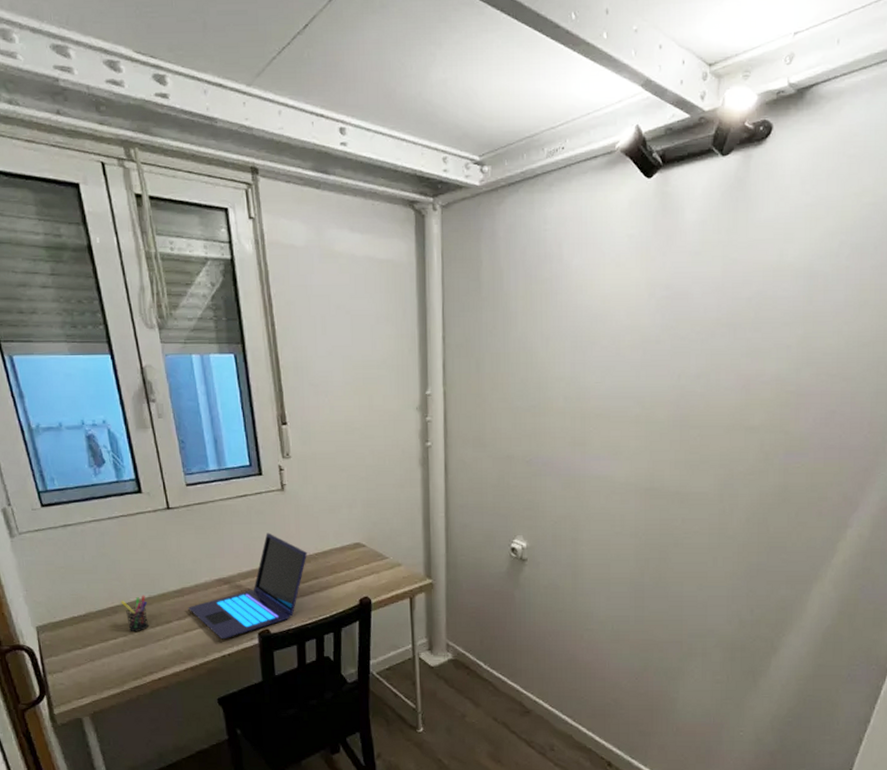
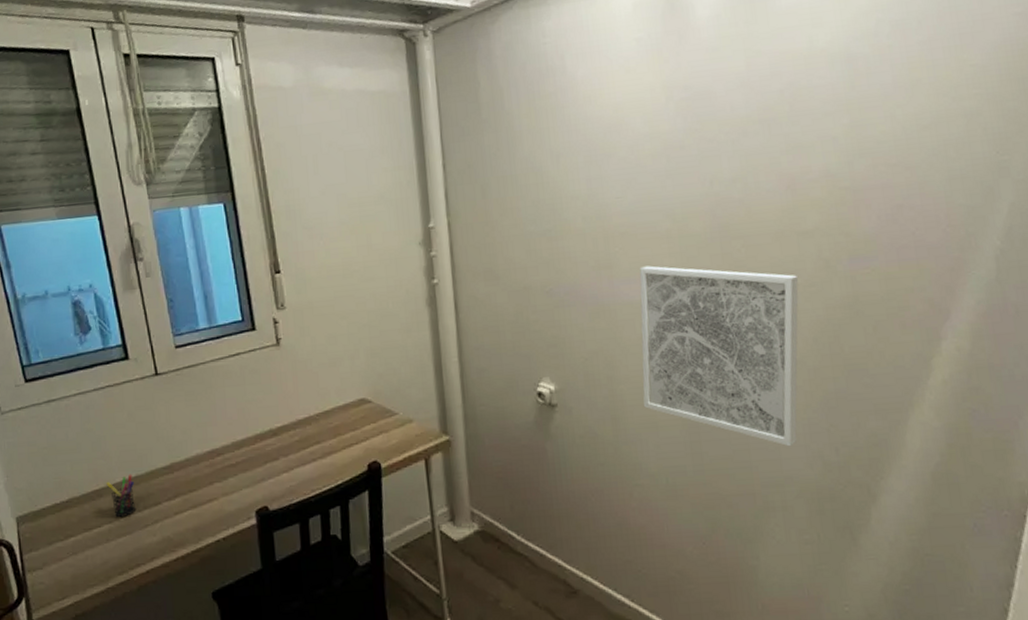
laptop: present [187,533,307,640] -> none [177,394,307,521]
wall art: none [599,446,741,606] -> present [639,265,799,447]

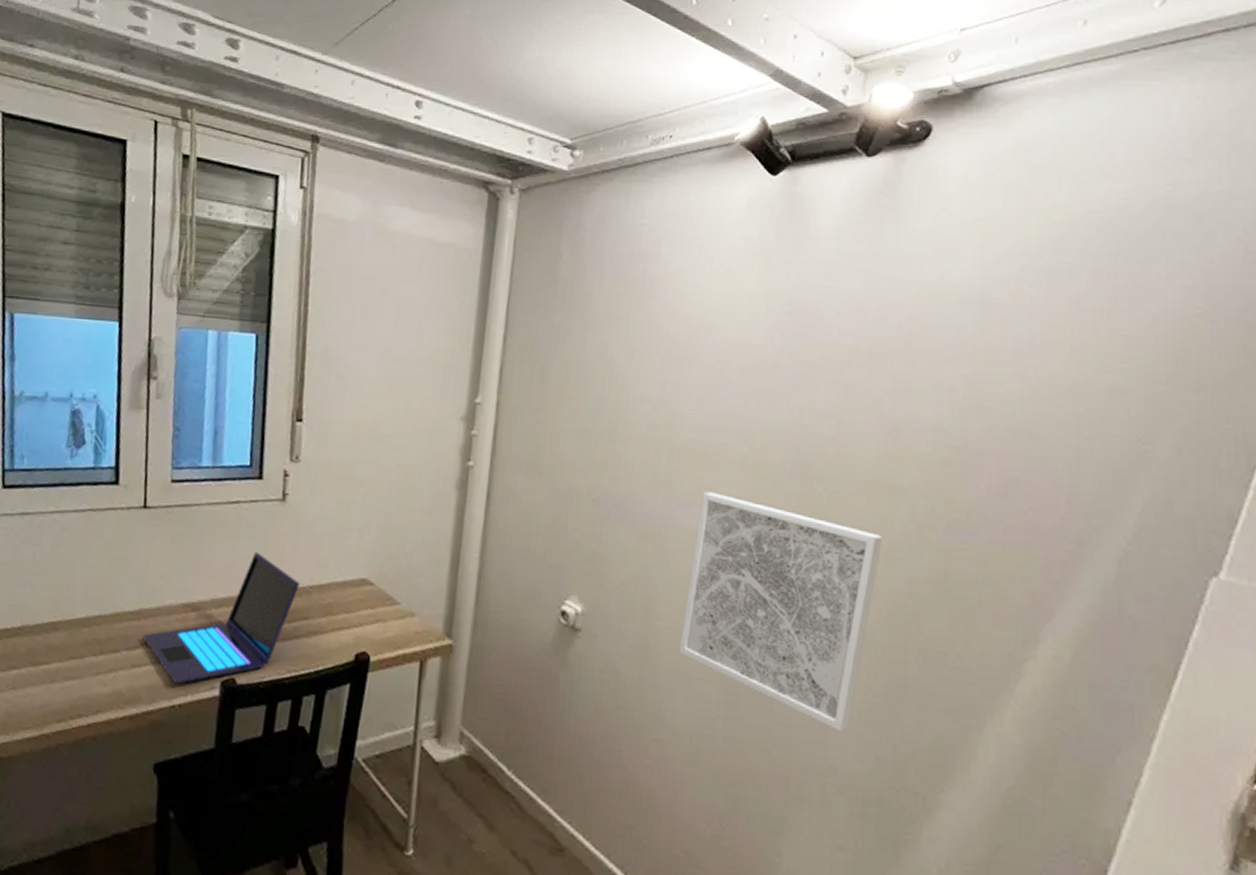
pen holder: present [106,474,137,517] -> none [65,611,96,658]
laptop: none [177,394,307,521] -> present [141,552,300,685]

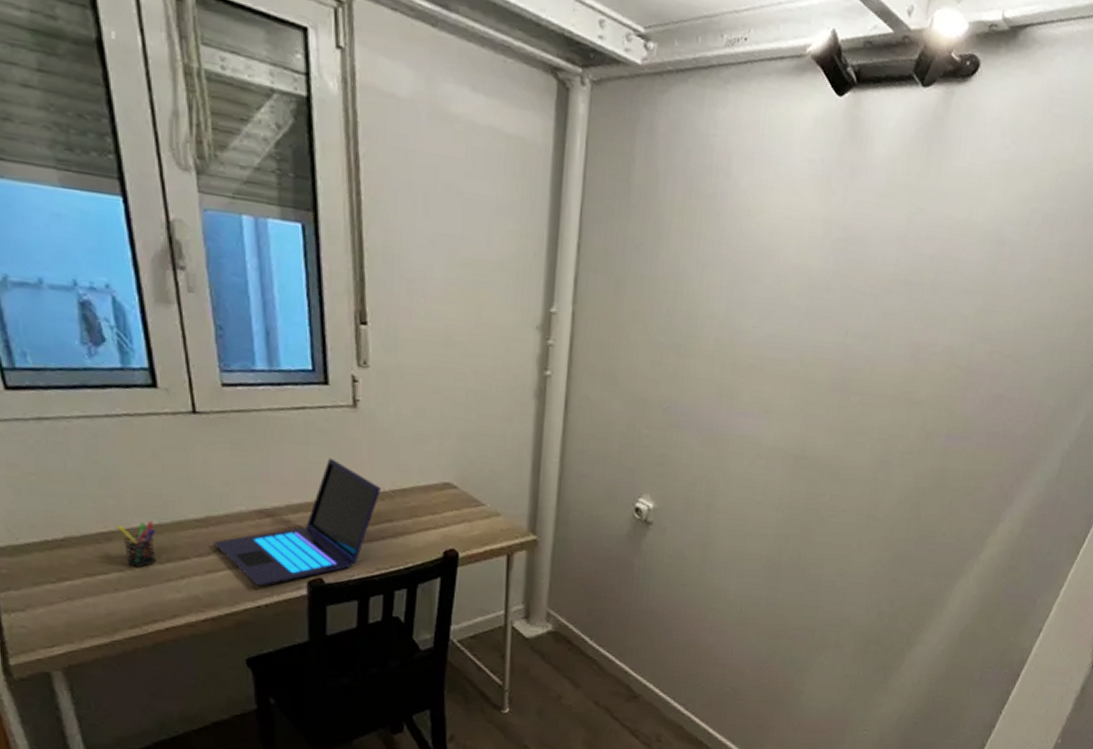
pen holder: none [65,611,96,658] -> present [117,520,157,567]
wall art: present [678,491,883,732] -> none [734,402,901,594]

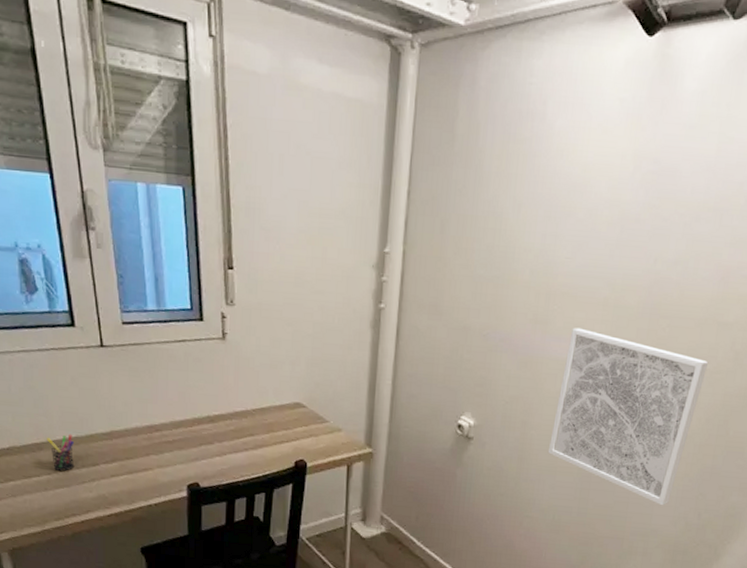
laptop: present [212,458,381,587] -> none [115,382,244,489]
wall art: none [734,402,901,594] -> present [547,327,709,506]

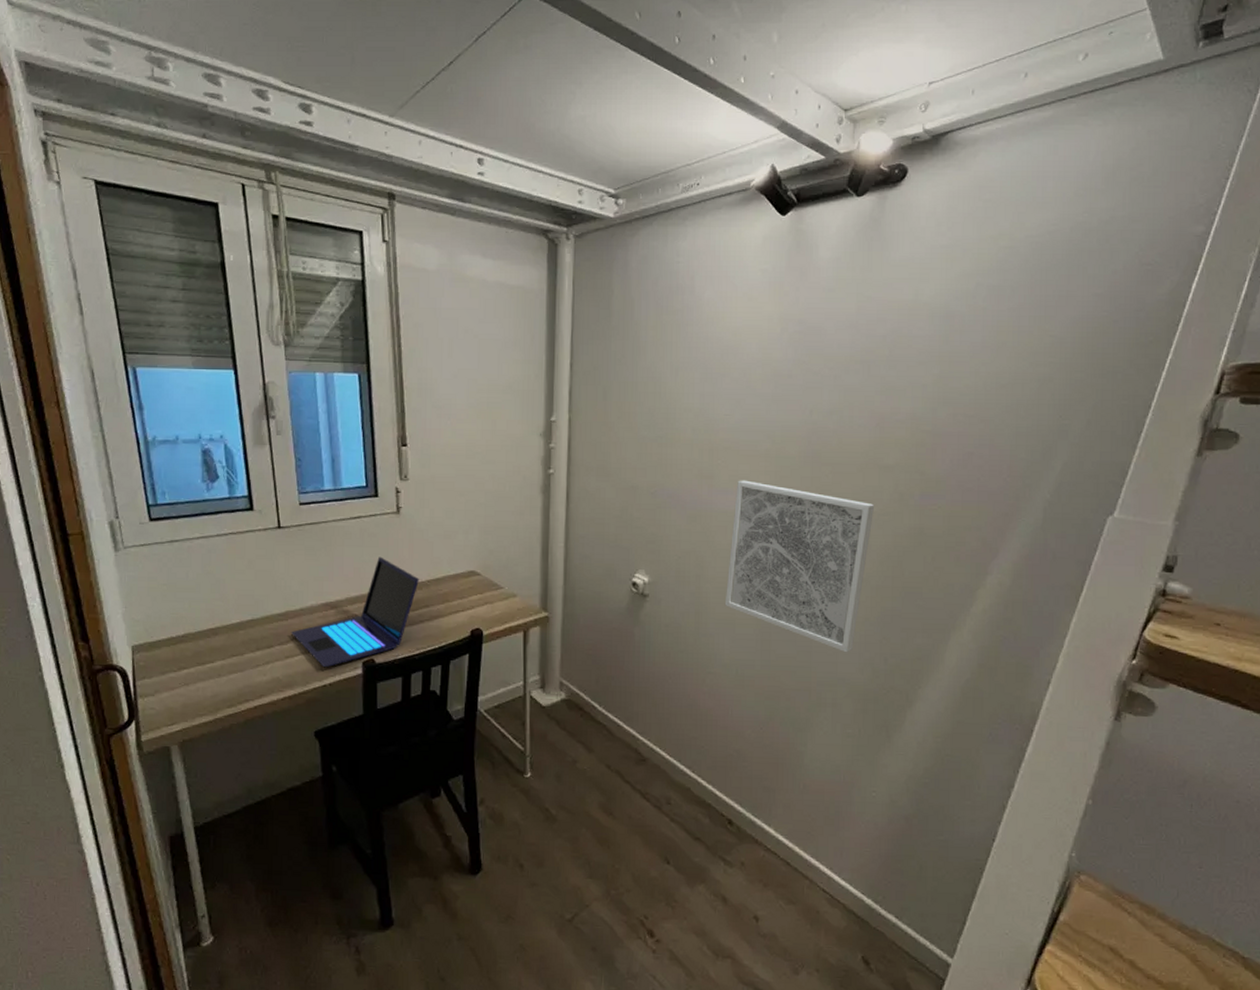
pen holder: present [46,434,75,471] -> none [222,617,250,655]
laptop: none [115,382,244,489] -> present [290,556,419,668]

